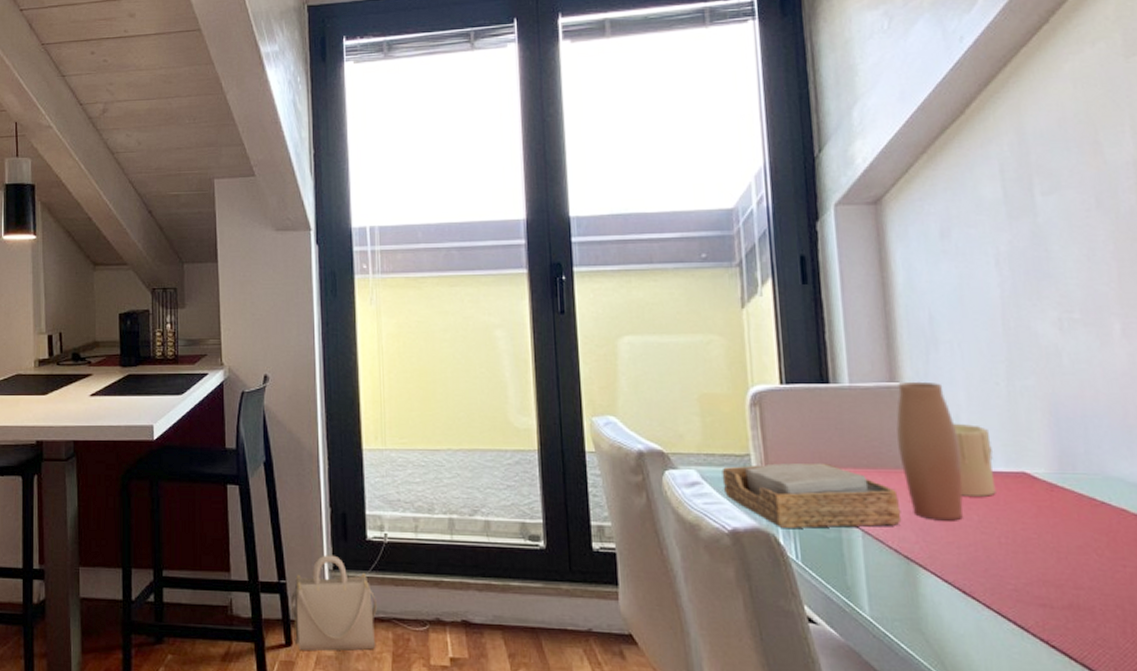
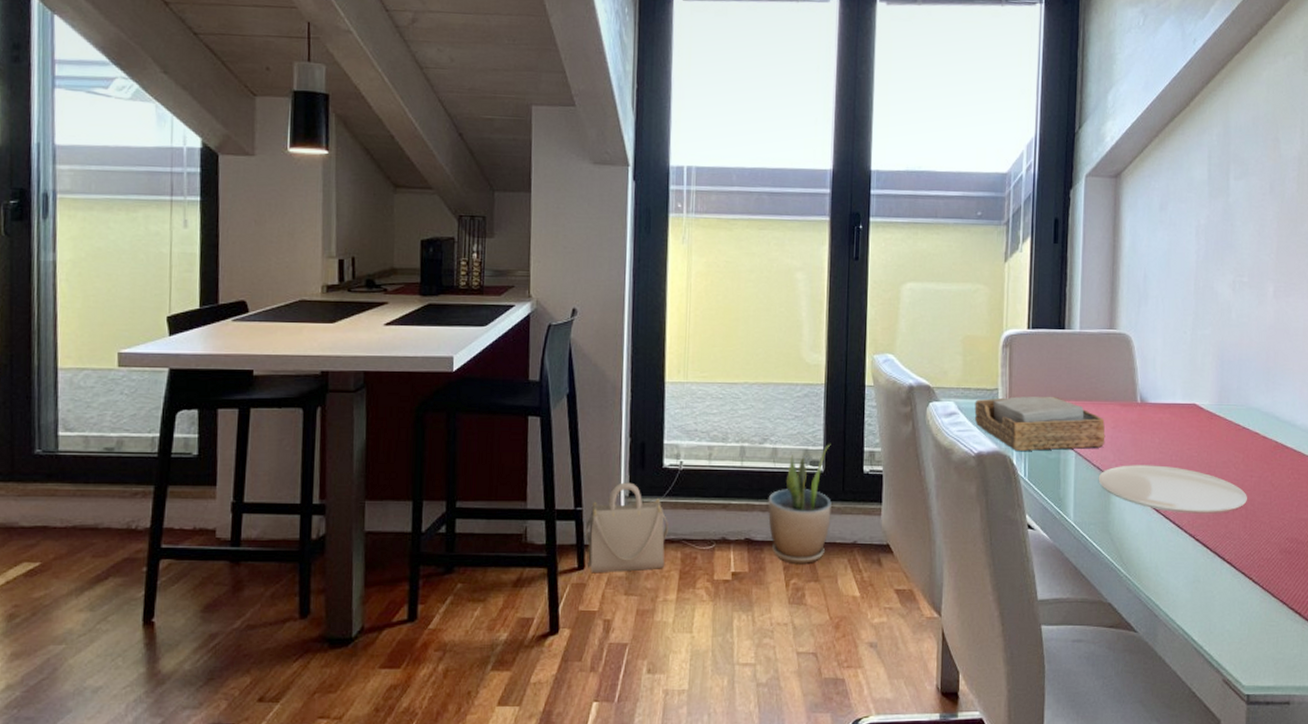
potted plant: none [484,516,559,652] -> present [768,443,832,563]
vase: present [896,381,963,521] -> none [1109,329,1154,443]
plate: none [897,547,1123,614] -> present [1098,465,1247,515]
candle: present [953,423,996,498] -> none [1149,364,1175,425]

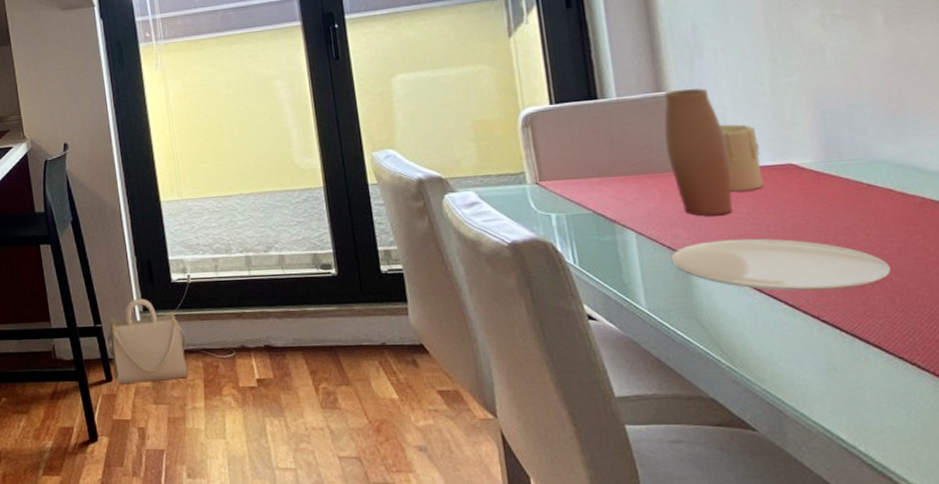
potted plant: present [768,443,832,563] -> none [282,245,353,368]
napkin holder: present [974,396,1106,451] -> none [498,173,674,236]
vase: none [1109,329,1154,443] -> present [664,88,732,216]
candle: none [1149,364,1175,425] -> present [720,124,764,192]

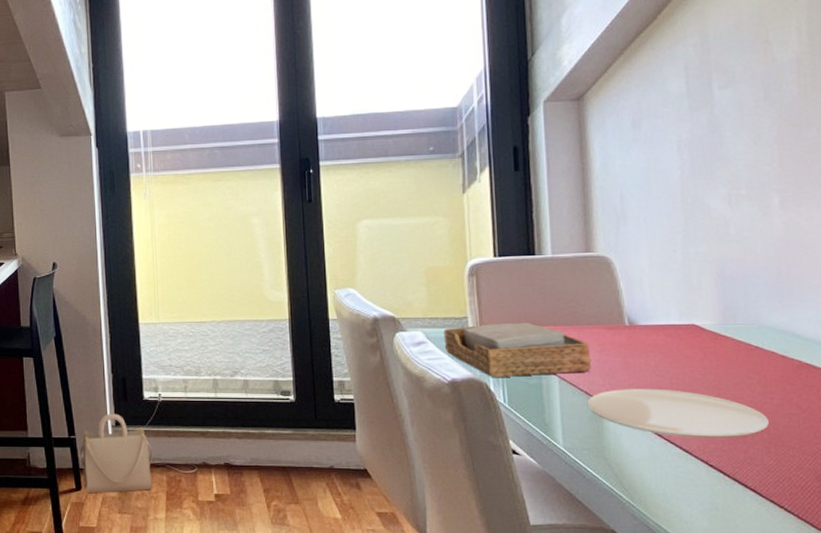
napkin holder: none [498,173,674,236] -> present [443,322,592,377]
vase: present [664,88,732,216] -> none [590,251,643,367]
candle: present [720,124,764,192] -> none [637,285,670,347]

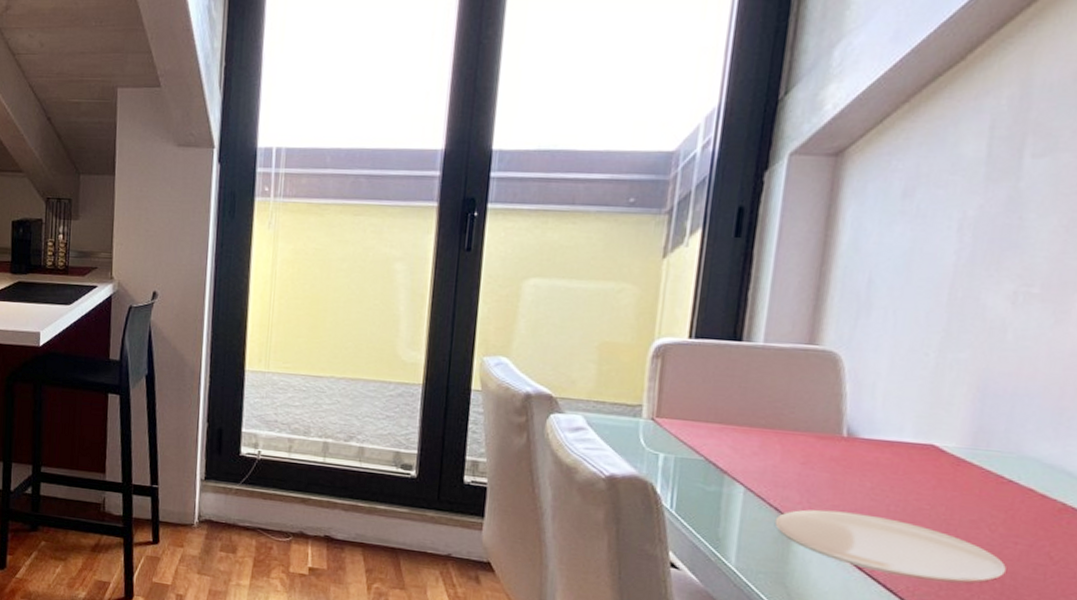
handbag: present [80,413,153,493] -> none [161,465,244,554]
napkin holder: present [443,322,592,377] -> none [607,415,791,486]

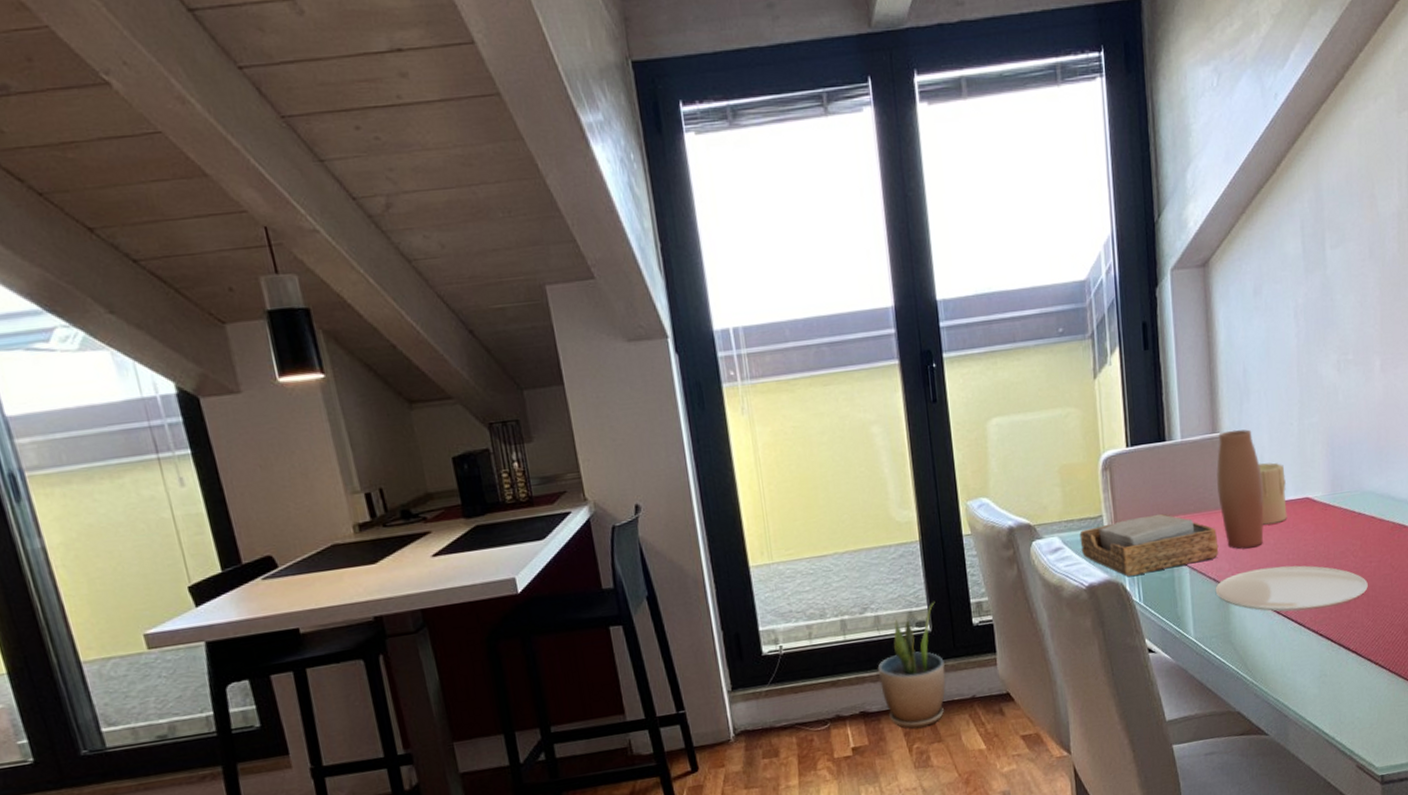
potted plant: none [351,447,427,570] -> present [877,601,946,729]
napkin holder: none [607,415,791,486] -> present [1079,513,1219,577]
vase: none [801,345,870,486] -> present [1216,429,1264,549]
candle: none [858,390,905,466] -> present [1259,462,1287,525]

